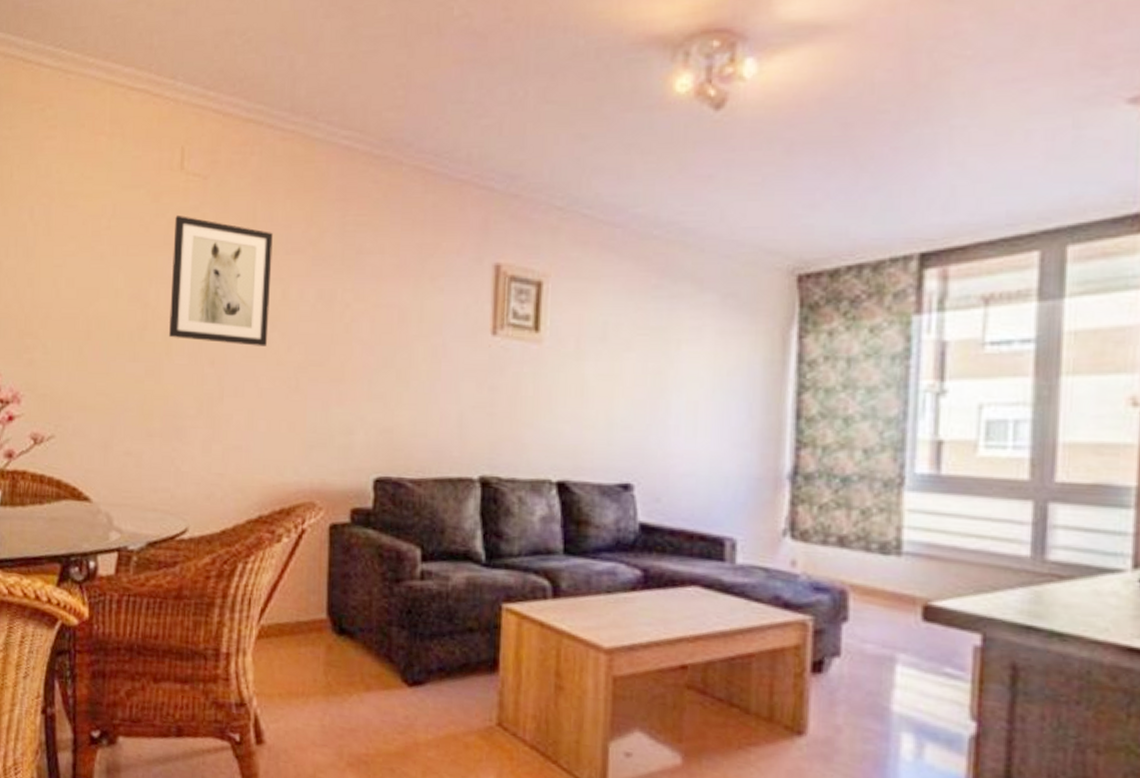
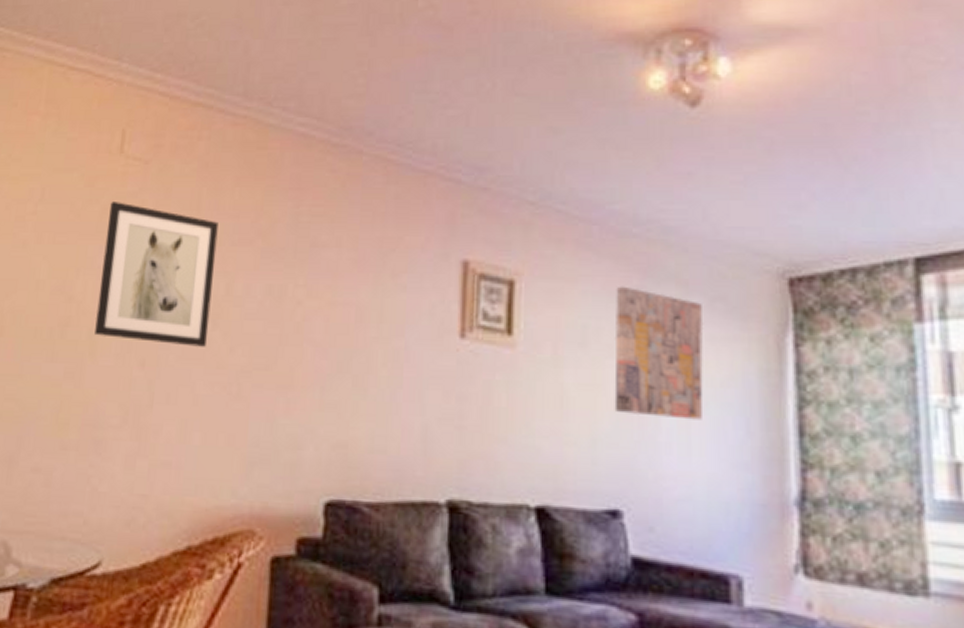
wall art: none [629,285,715,406] -> present [614,286,704,420]

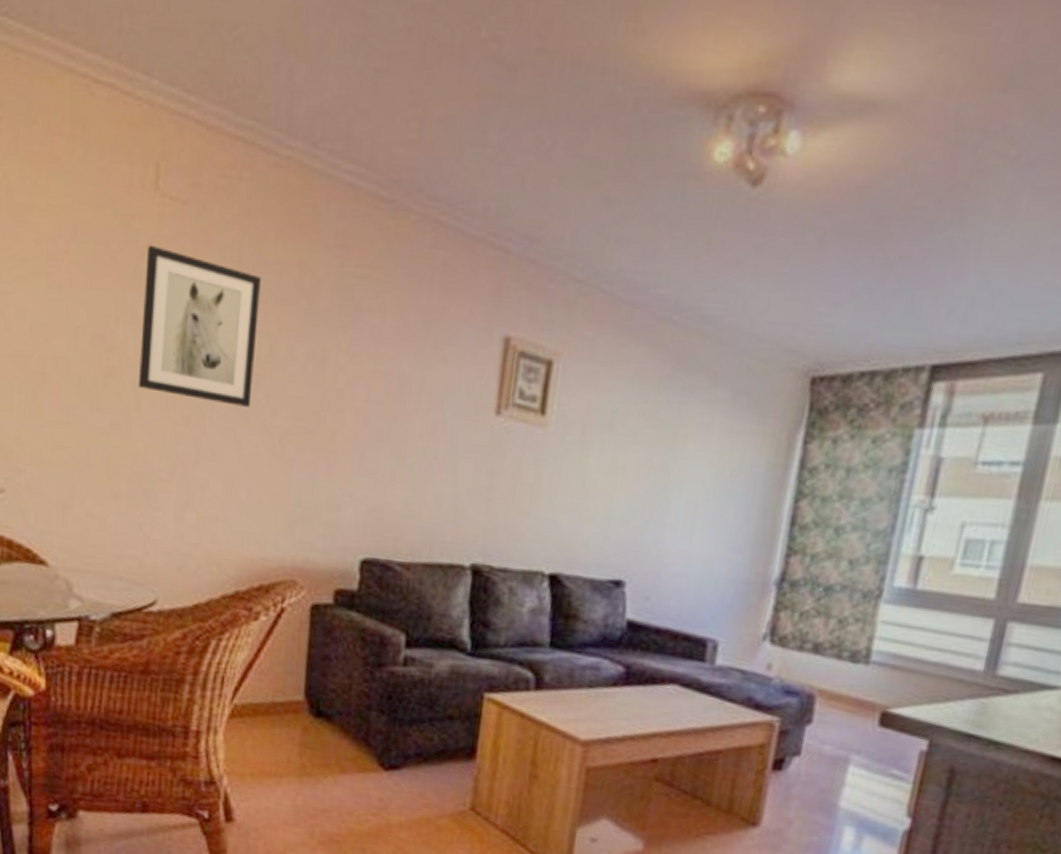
wall art: present [614,286,704,420] -> none [630,373,726,506]

